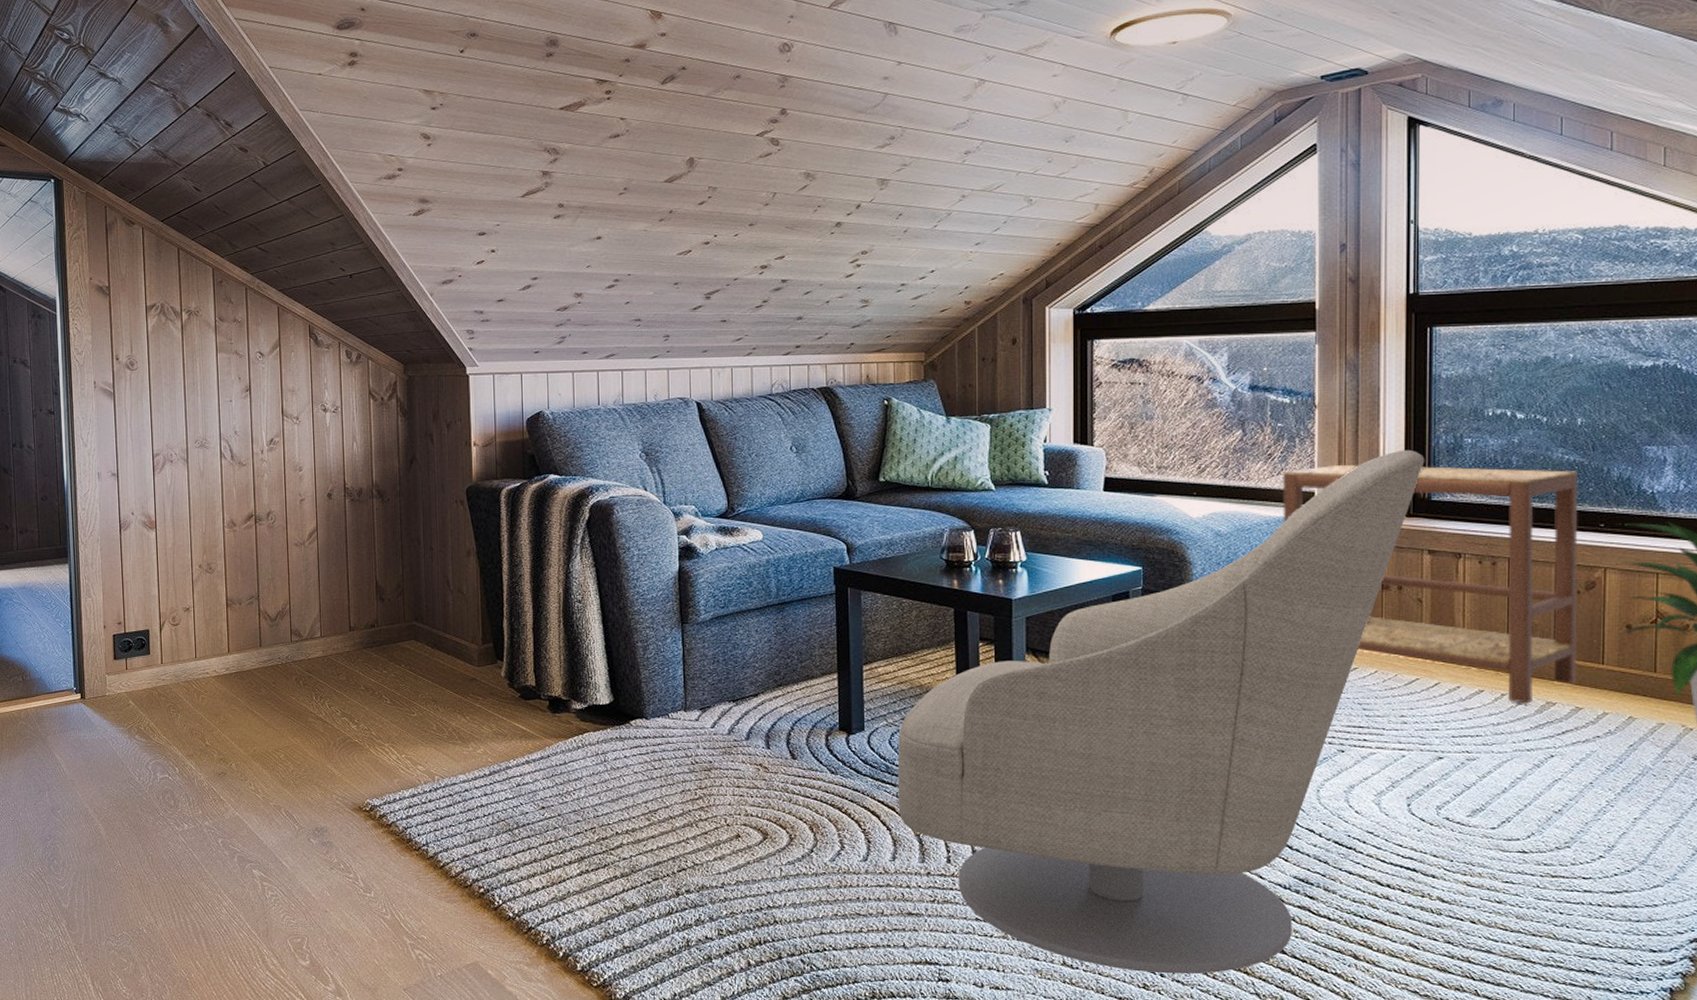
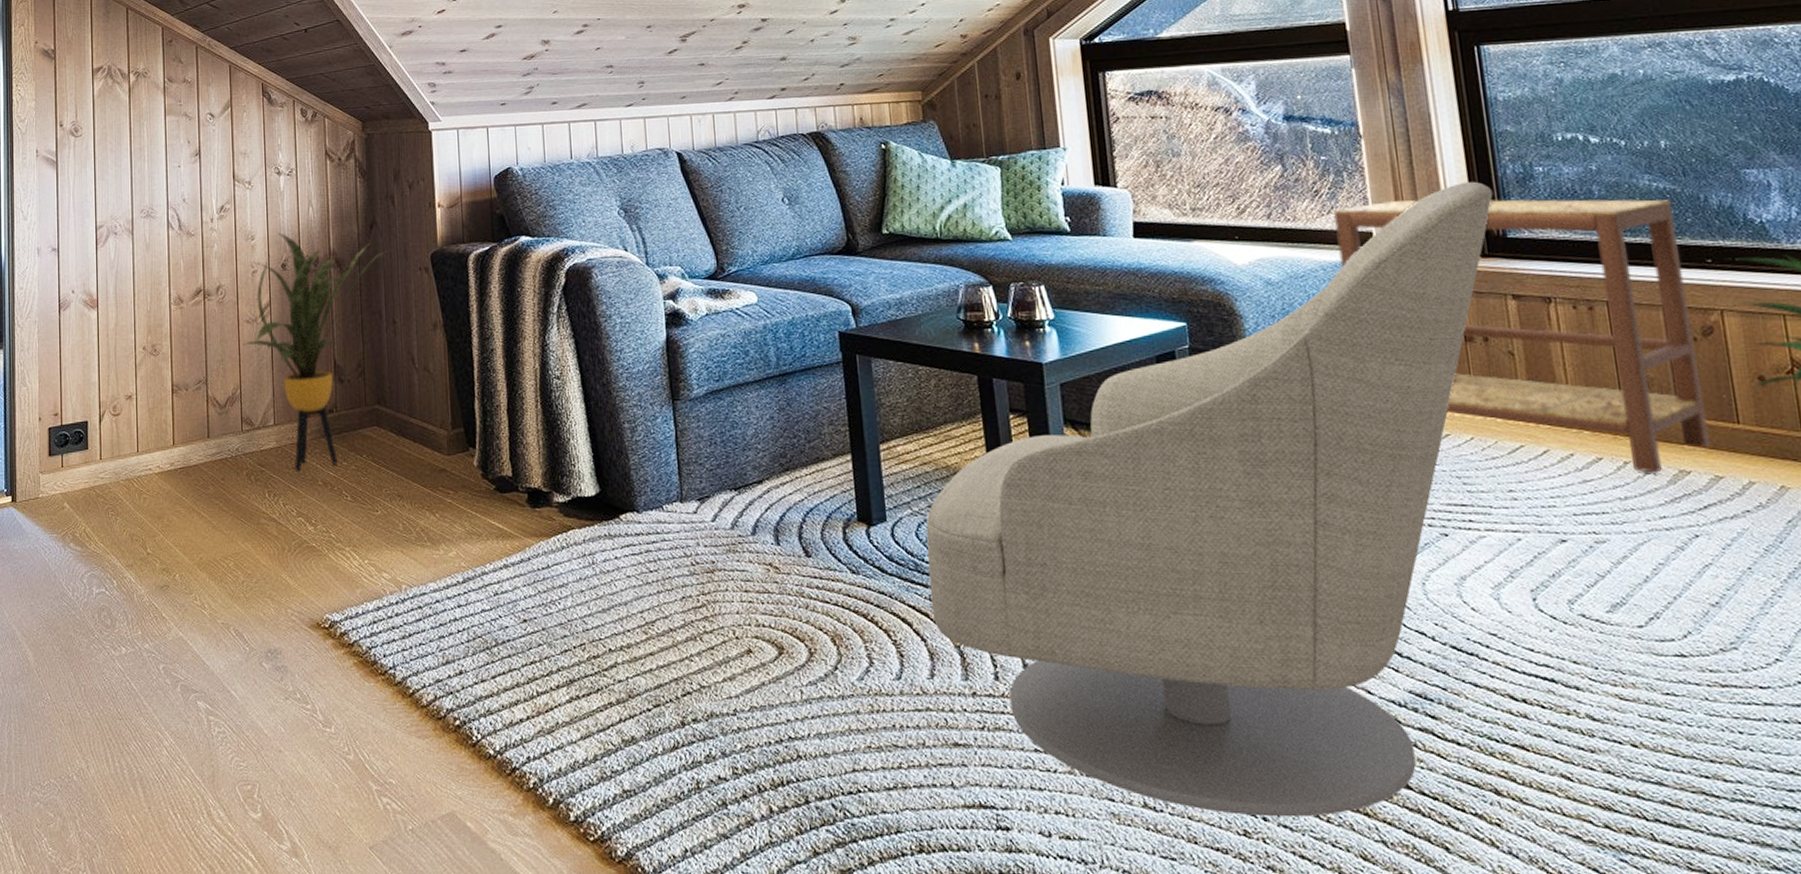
house plant: none [289,465,429,678] -> present [240,233,390,472]

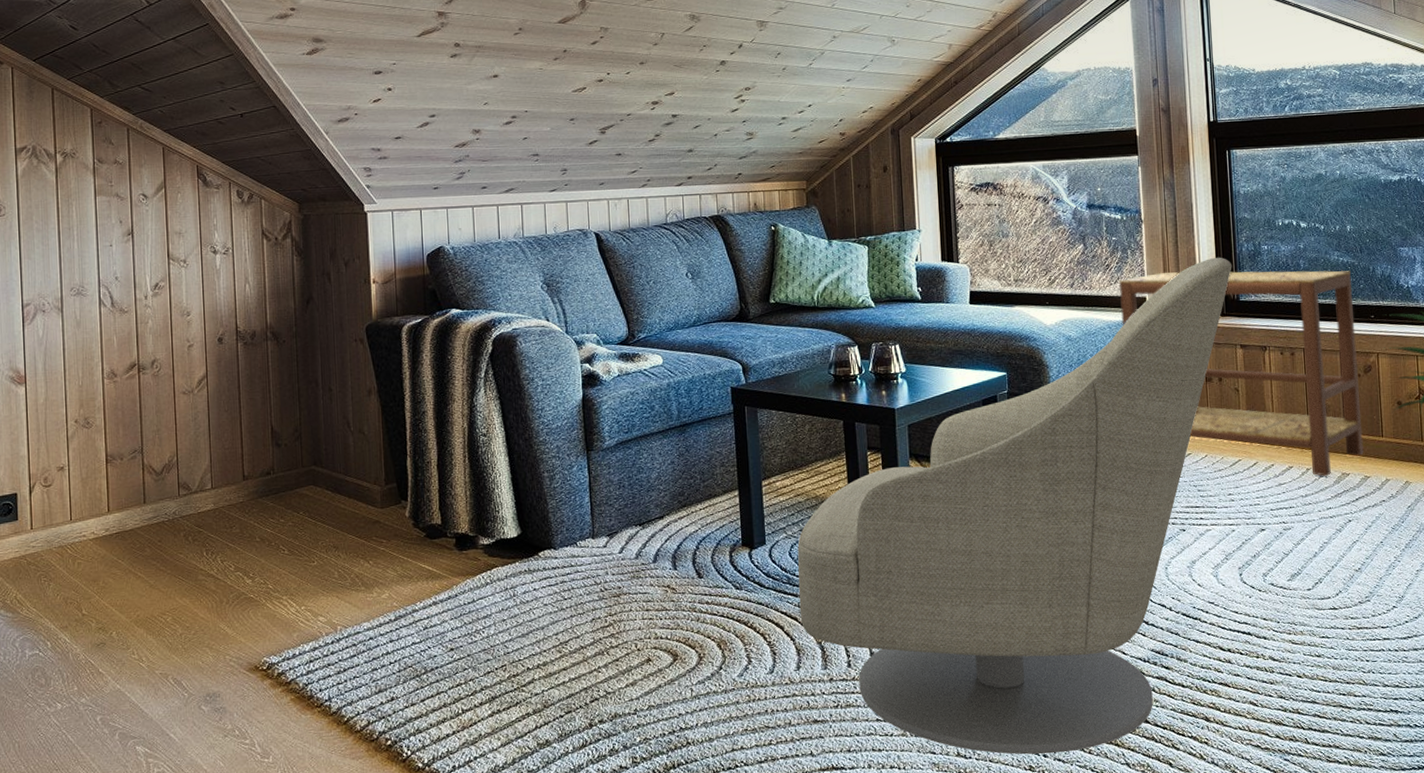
house plant: present [240,233,390,472] -> none [176,308,326,531]

